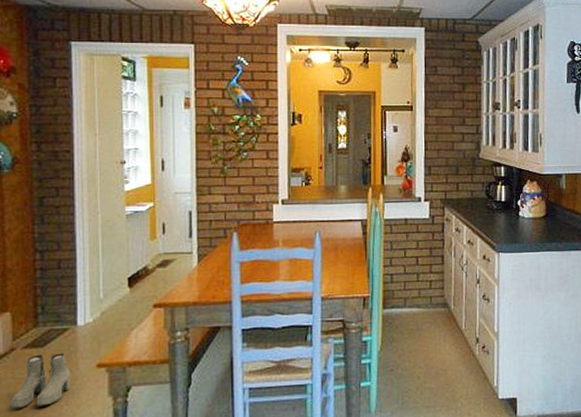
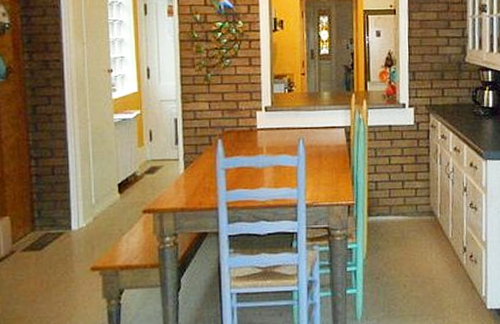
boots: present [10,353,70,408] -> none [12,256,67,308]

